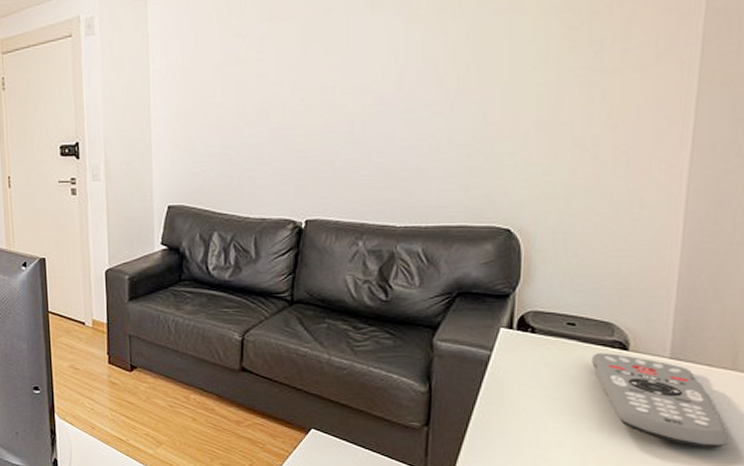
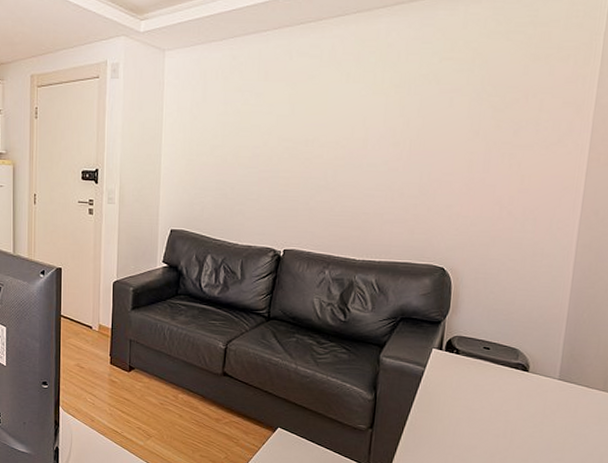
remote control: present [592,353,728,449] -> none [501,373,599,454]

